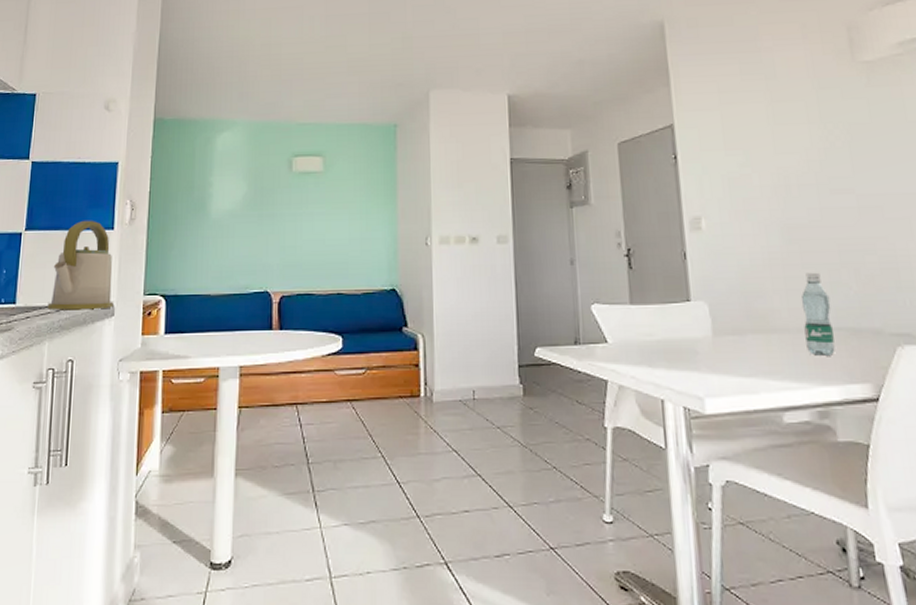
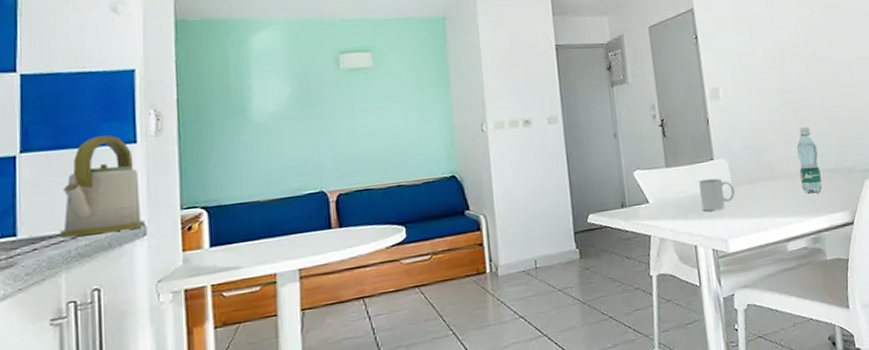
mug: none [670,322,717,362] -> present [699,178,736,212]

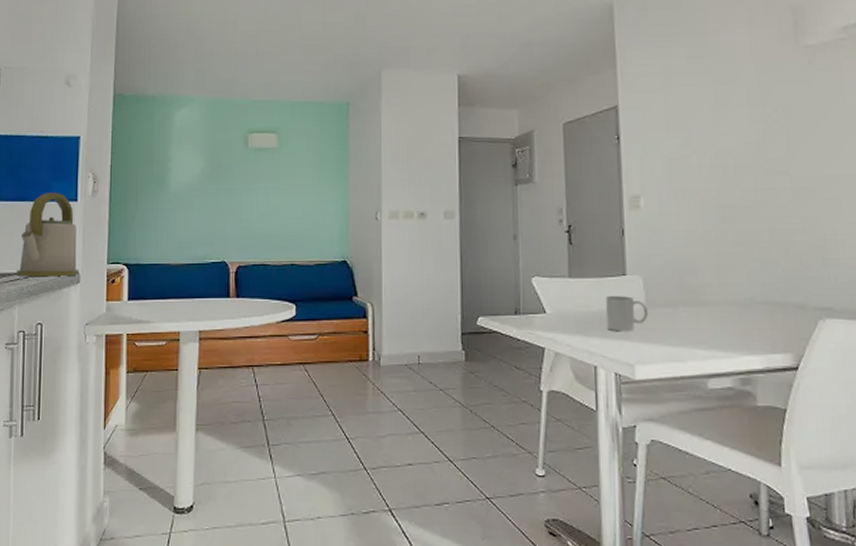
bottle: present [796,126,823,194] -> none [731,249,761,327]

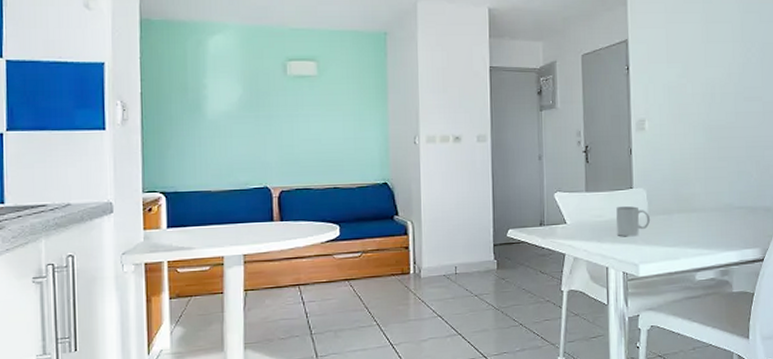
kettle: present [16,192,79,277] -> none [40,120,112,209]

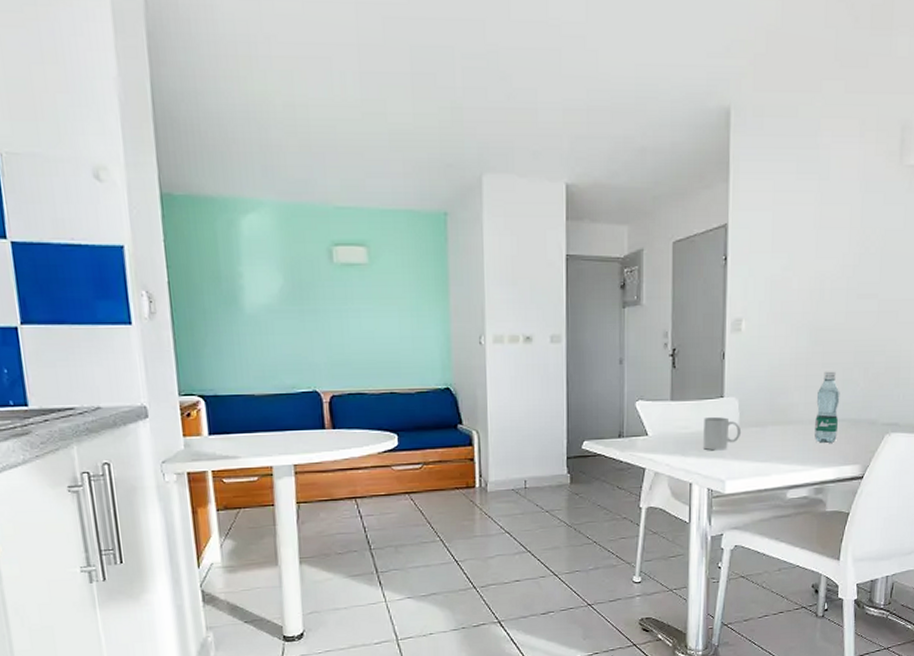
bottle: none [715,164,738,229] -> present [815,371,840,443]

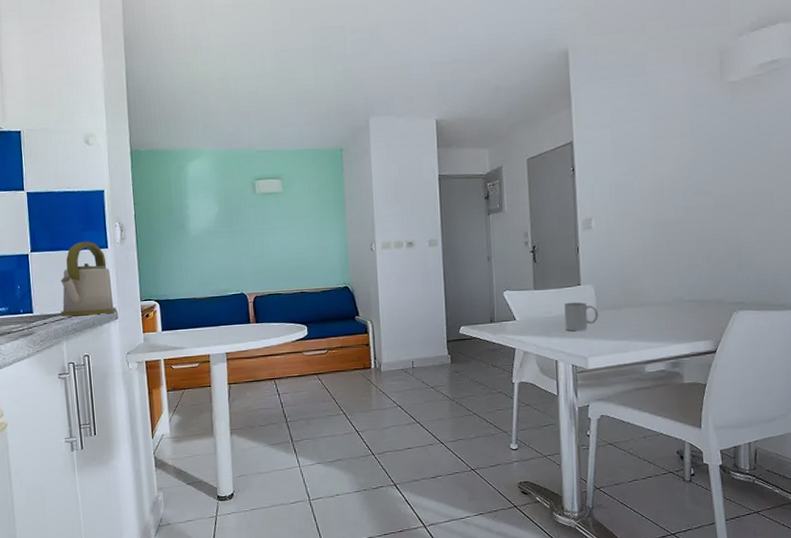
kettle: none [65,313,146,413] -> present [60,241,116,317]
bottle: present [815,371,840,443] -> none [665,258,688,322]

